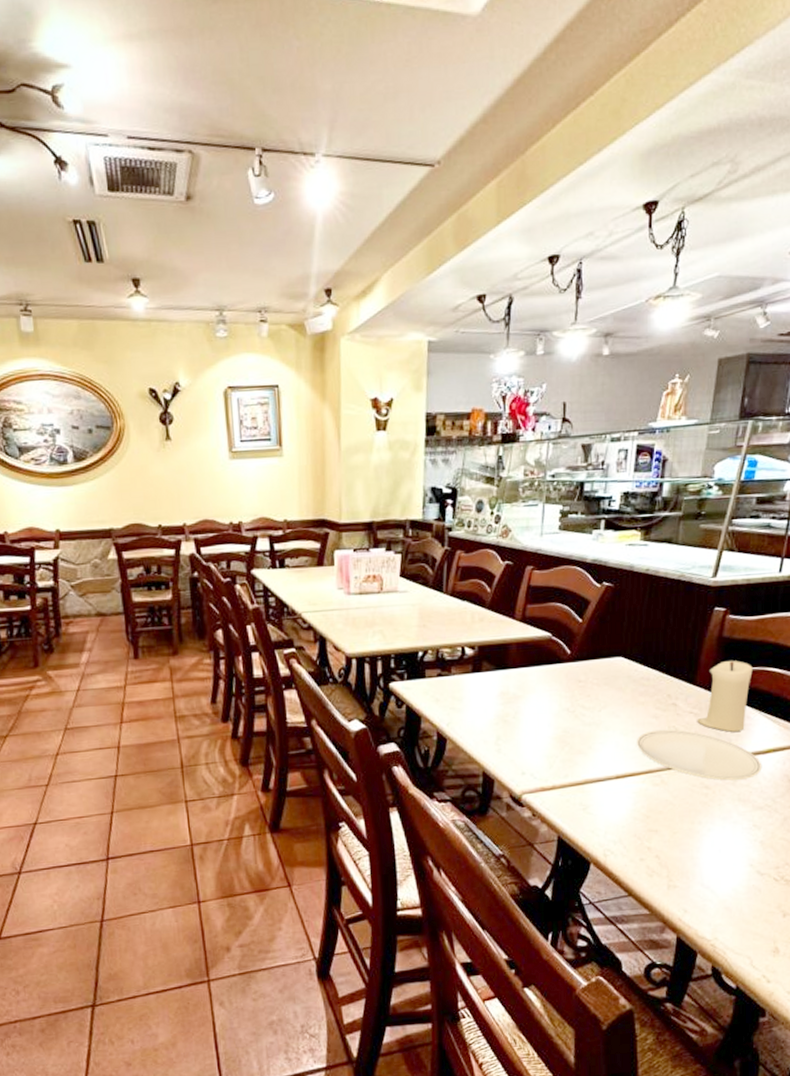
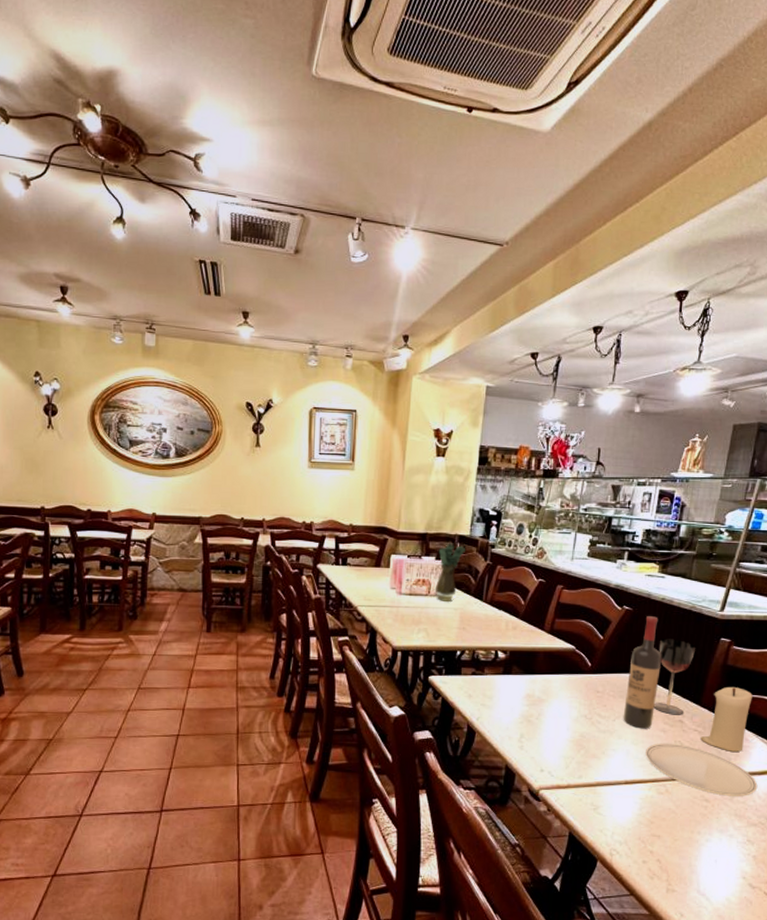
vase: none [387,527,420,598] -> present [435,540,466,601]
wine bottle: none [609,590,650,716] -> present [623,616,662,728]
wineglass: none [643,613,686,698] -> present [653,638,695,715]

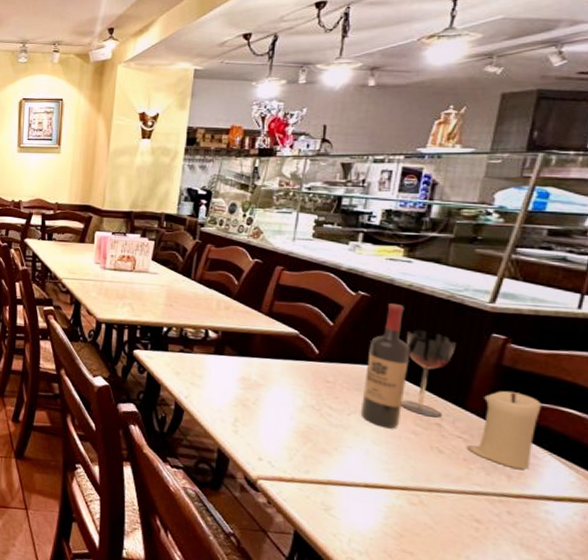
vase: present [435,540,466,601] -> none [140,219,173,278]
plate: present [646,743,758,796] -> none [391,446,554,524]

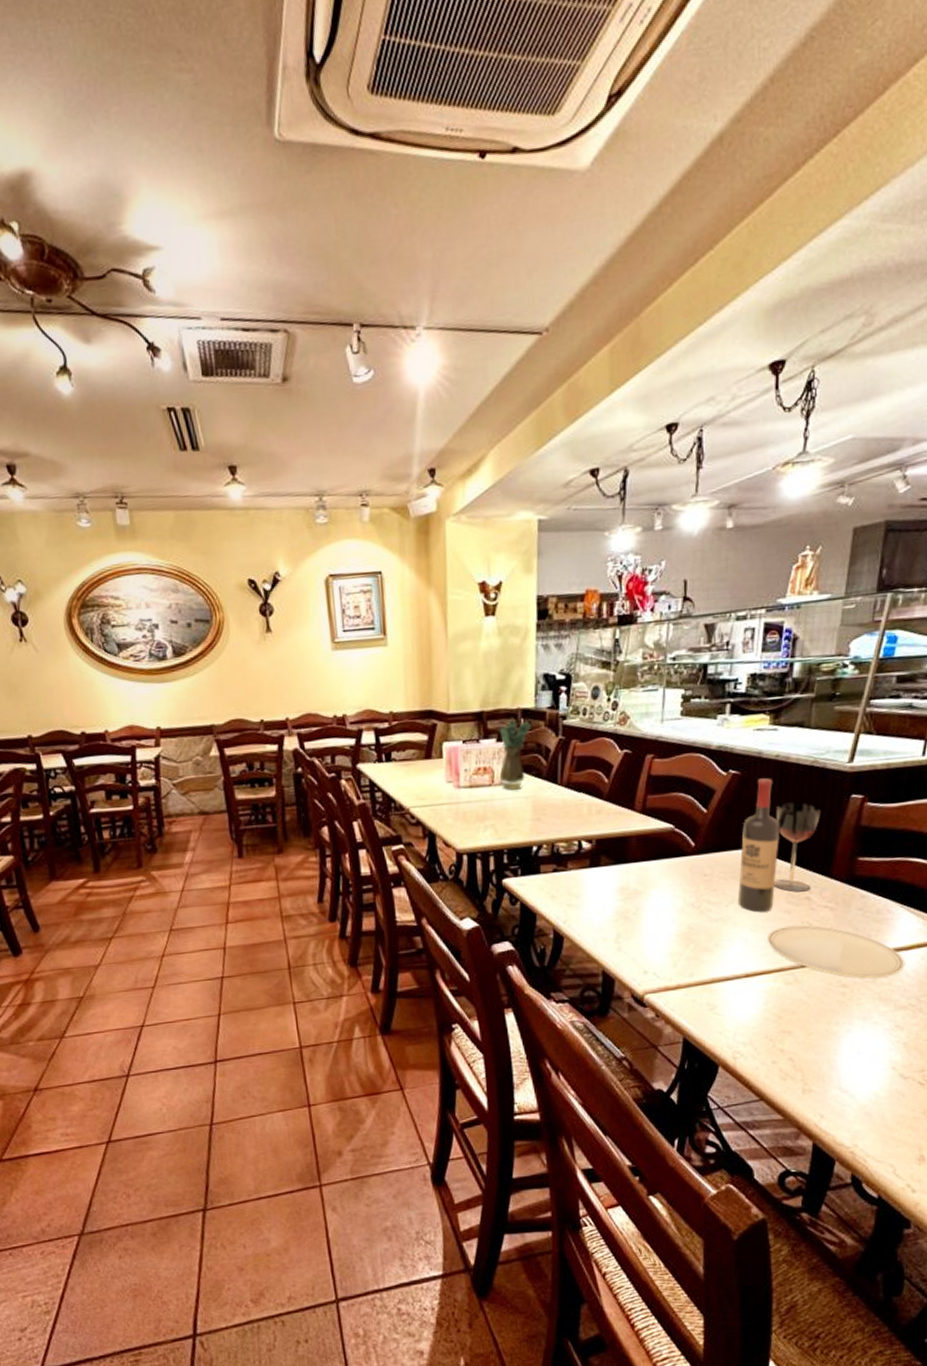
vase: none [140,219,173,278] -> present [499,716,532,791]
plate: none [391,446,554,524] -> present [768,924,905,979]
candle: present [467,390,541,470] -> none [833,850,894,927]

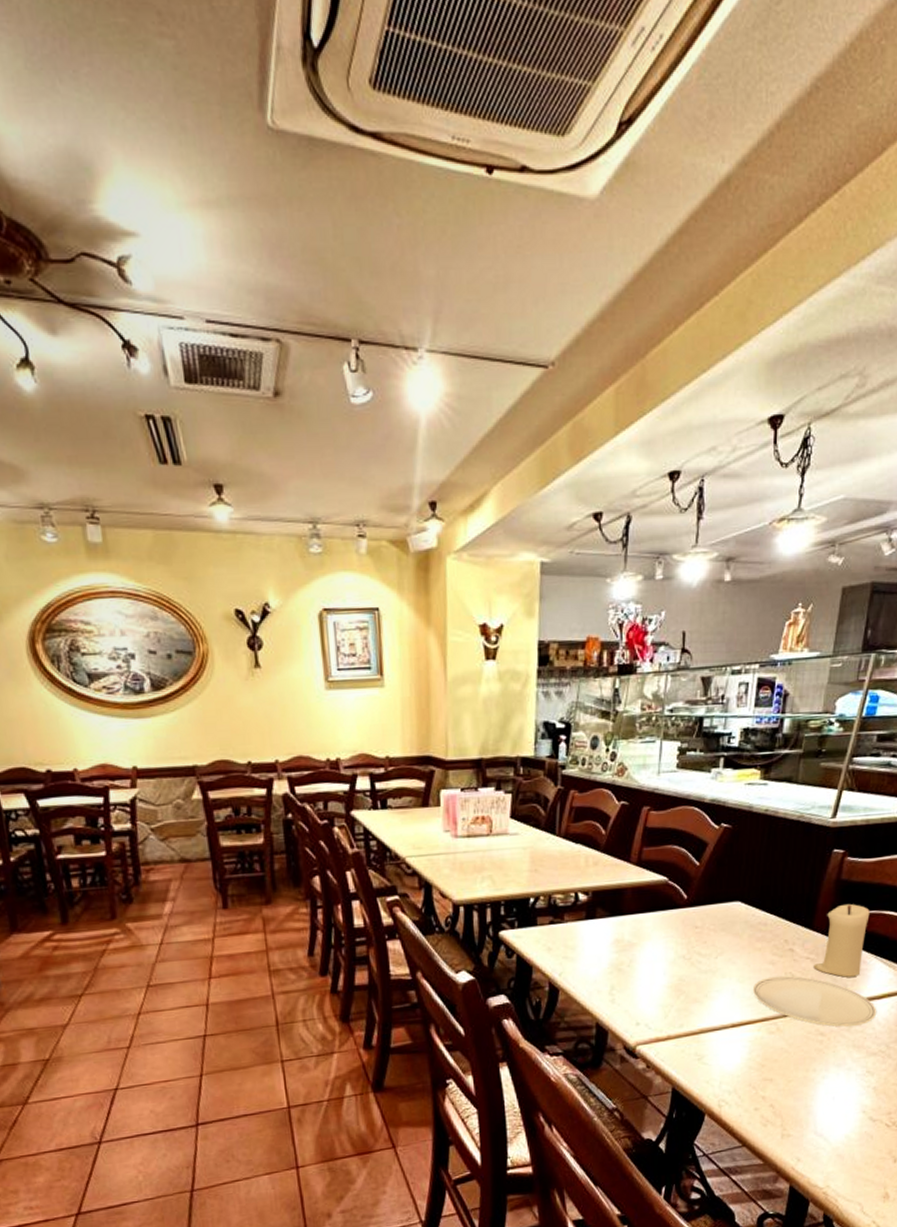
vase: present [499,716,532,791] -> none [497,765,532,841]
wine bottle: present [737,778,781,912] -> none [726,832,768,963]
wineglass: present [773,802,820,892] -> none [760,856,805,944]
candle: none [833,850,894,927] -> present [813,903,870,977]

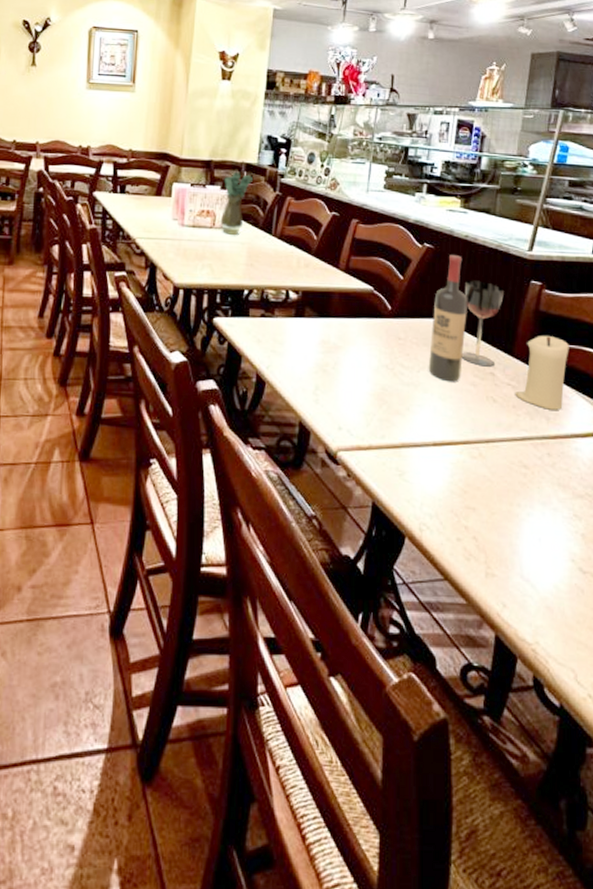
vase: none [497,765,532,841] -> present [220,168,254,235]
wine bottle: none [726,832,768,963] -> present [428,255,468,381]
plate: present [753,975,877,1027] -> none [455,398,582,463]
wineglass: none [760,856,805,944] -> present [461,280,504,367]

